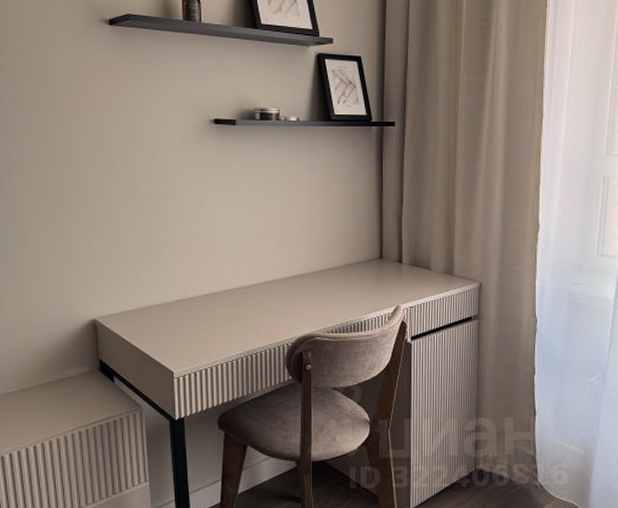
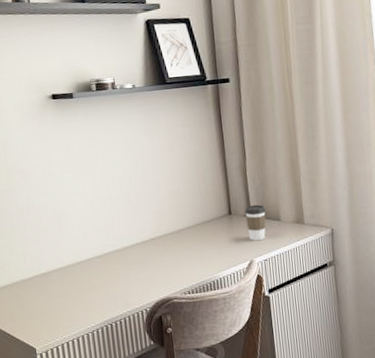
coffee cup: none [395,251,417,288] -> present [244,204,266,241]

